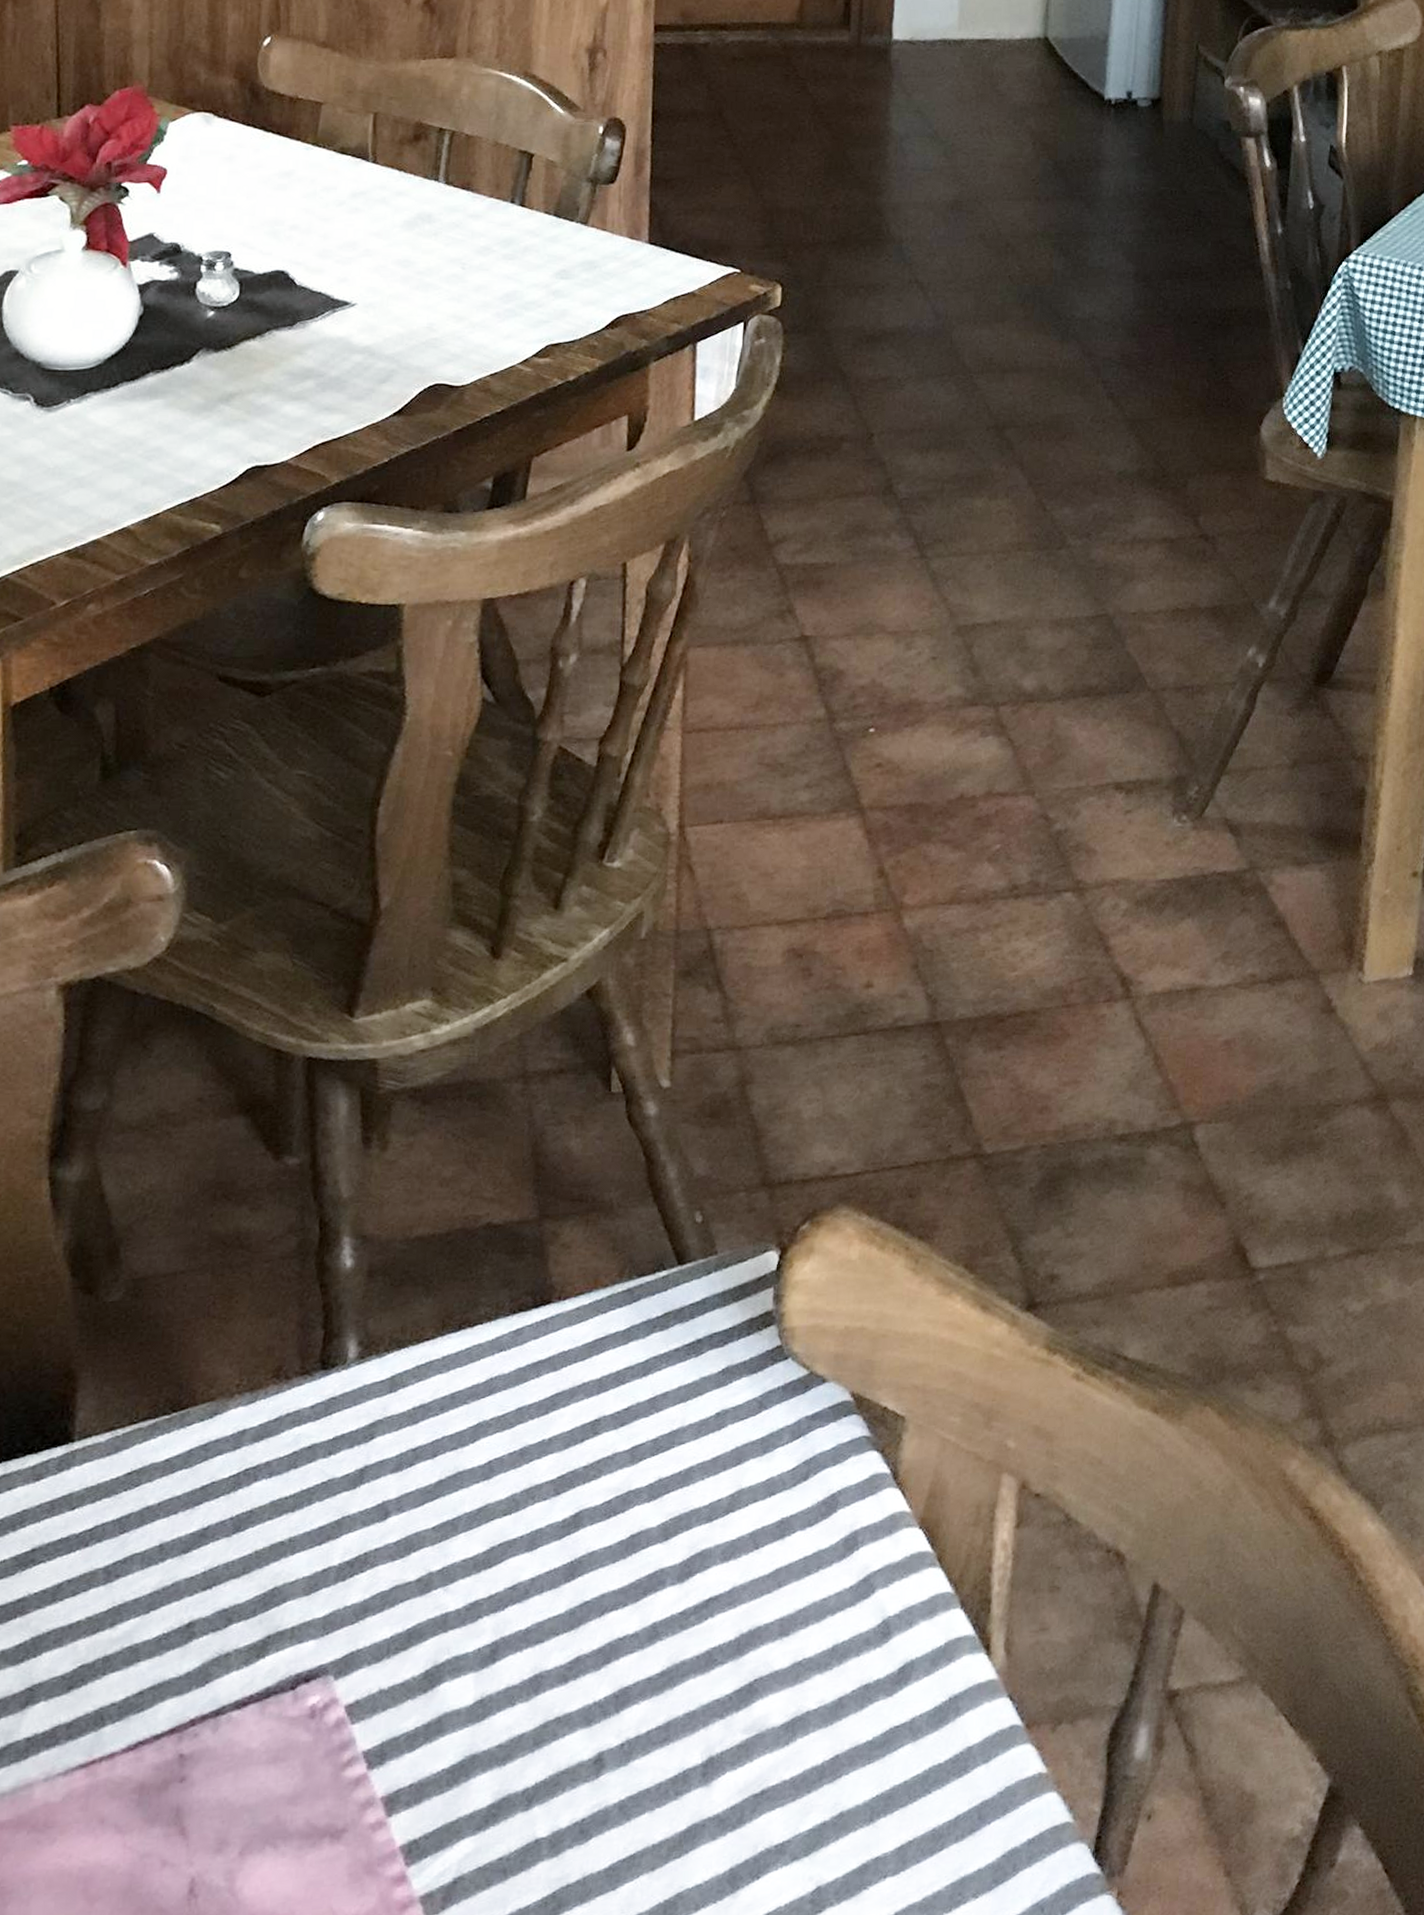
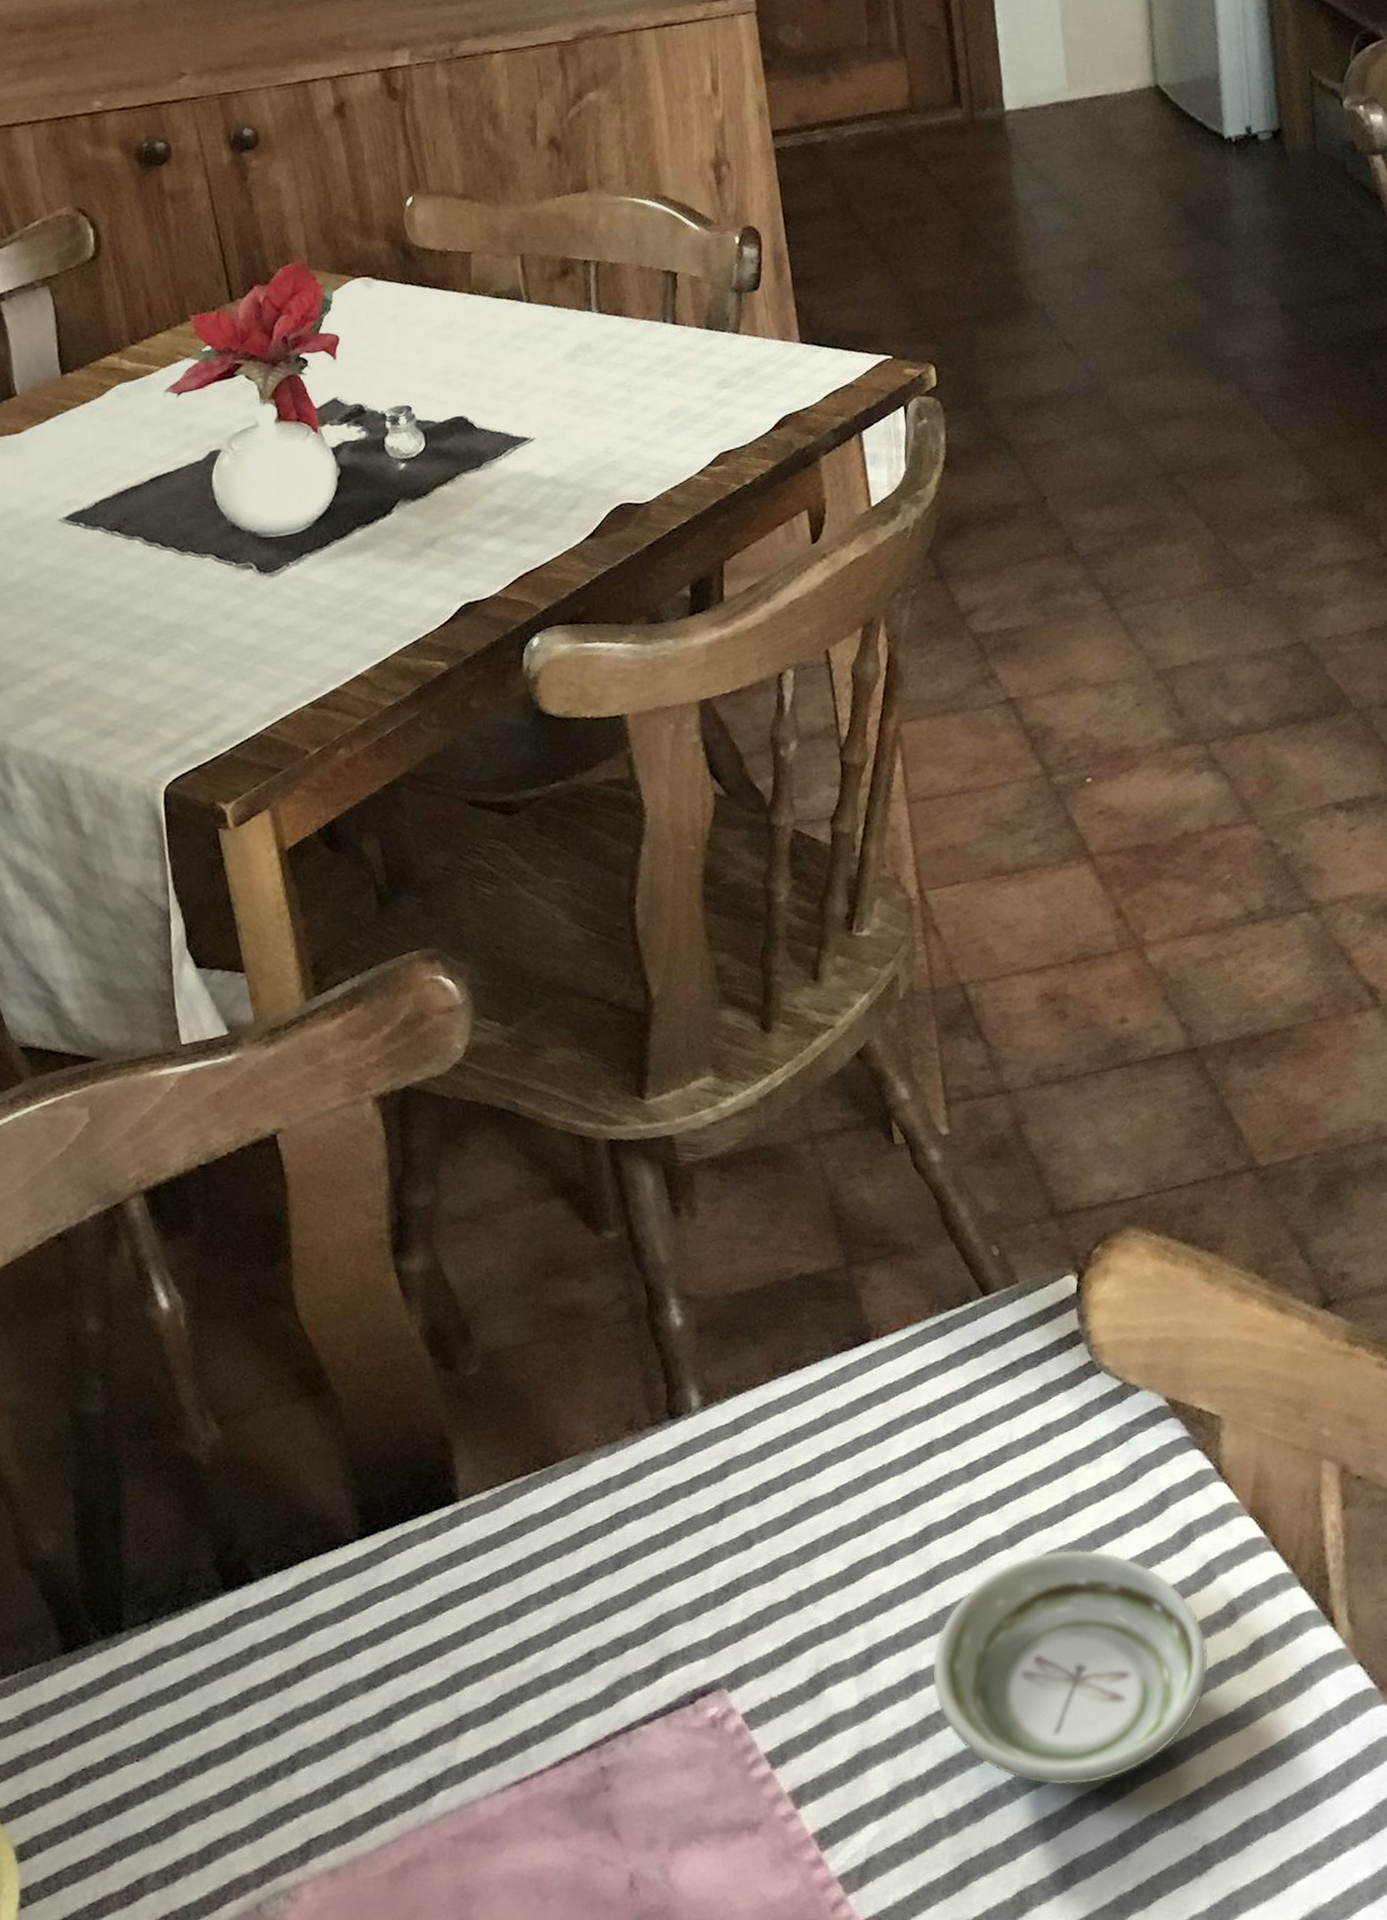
saucer: none [557,1548,855,1811] -> present [932,1549,1209,1786]

